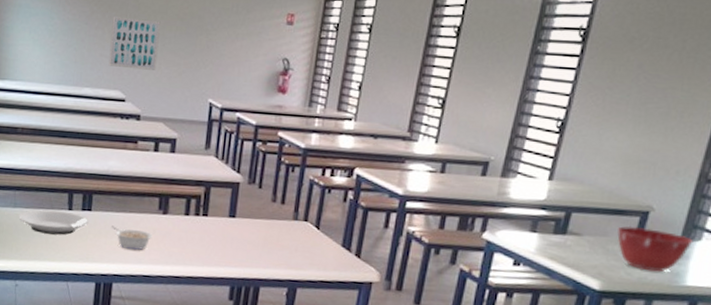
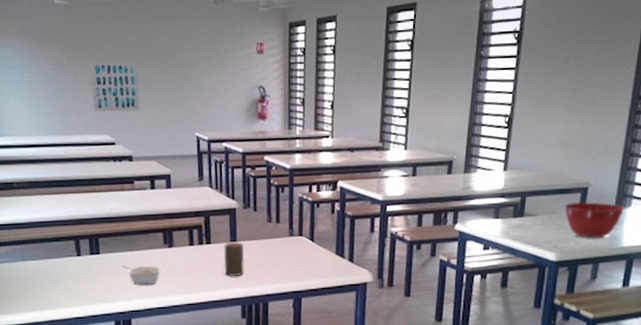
plate: present [18,209,89,235] -> none [29,258,99,282]
cup: none [217,217,242,255] -> present [223,241,245,277]

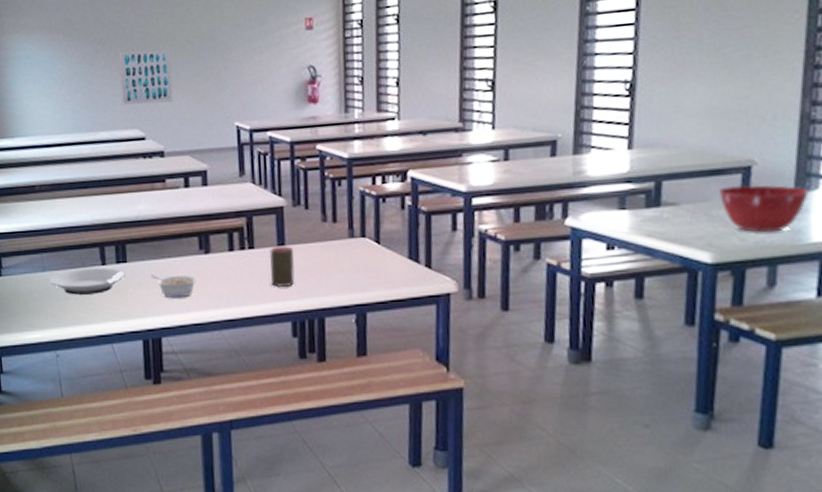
plate: none [29,258,99,282] -> present [49,267,126,295]

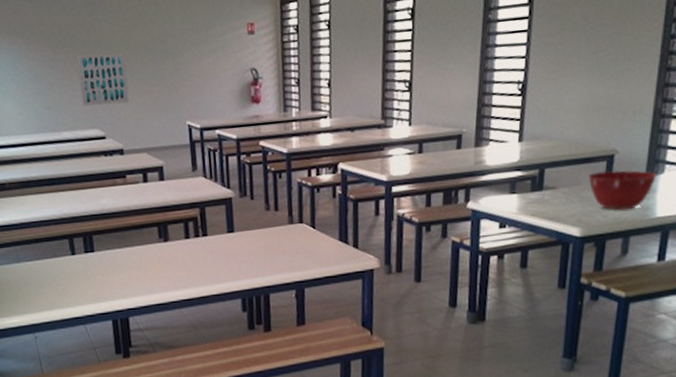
plate: present [49,267,126,295] -> none [24,257,94,283]
legume: present [151,275,198,299] -> none [117,261,158,283]
cup: present [269,245,295,288] -> none [220,232,244,270]

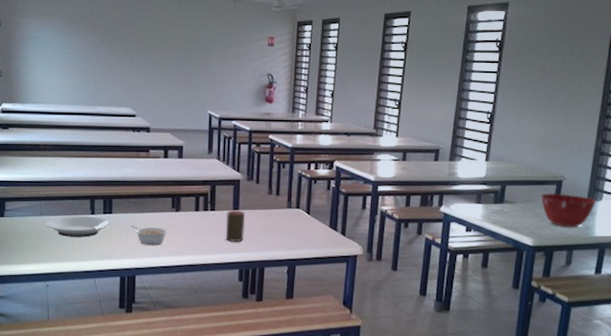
plate: none [24,257,94,283] -> present [45,215,111,237]
wall art: present [76,53,130,106] -> none [118,45,162,89]
legume: none [117,261,158,283] -> present [131,225,168,245]
cup: none [220,232,244,270] -> present [225,210,245,243]

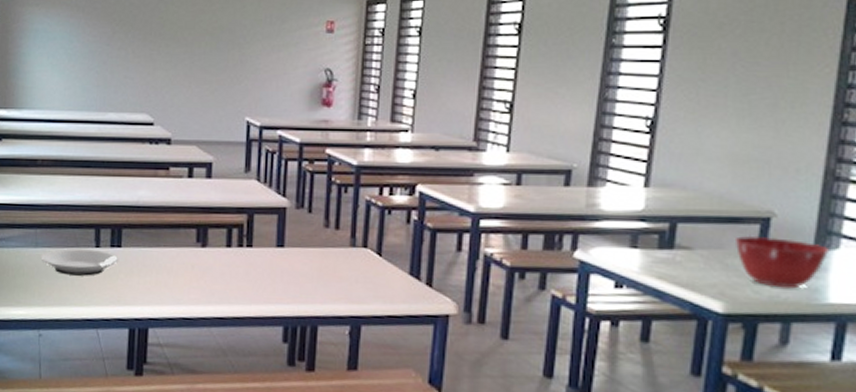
legume: present [131,225,168,245] -> none [145,263,191,290]
cup: present [225,210,245,243] -> none [265,247,293,290]

